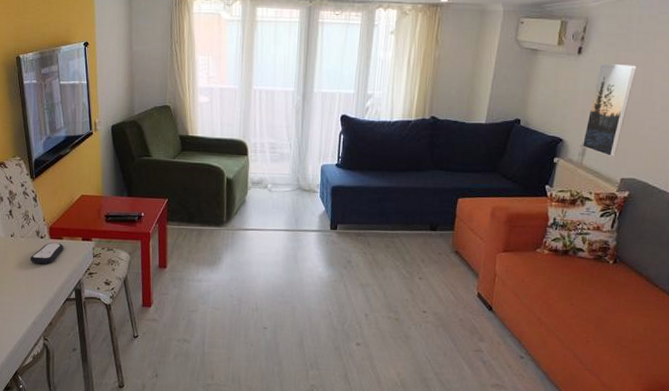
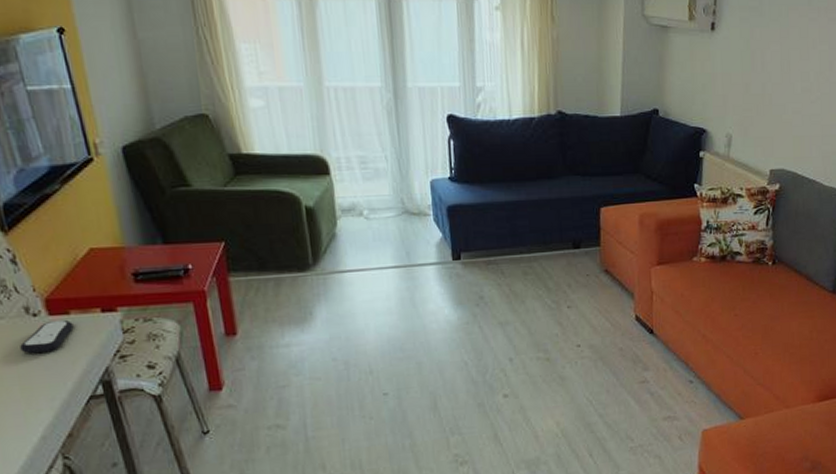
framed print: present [581,63,637,157] -> none [726,40,773,146]

